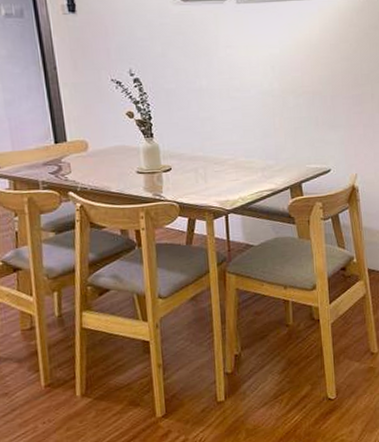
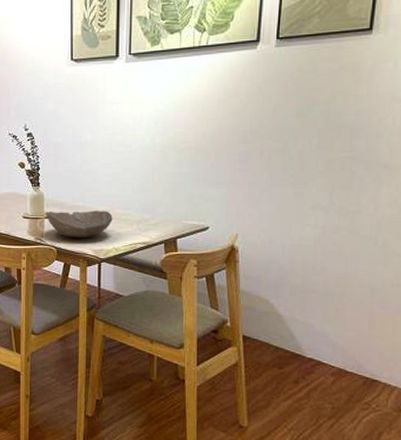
bowl: none [163,160,237,191] -> present [46,211,113,238]

